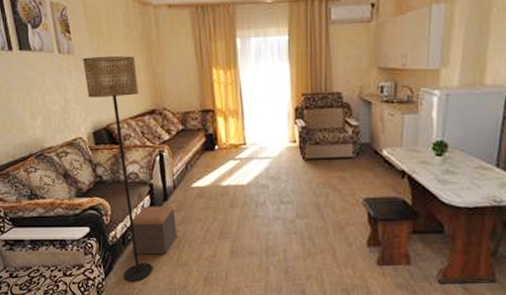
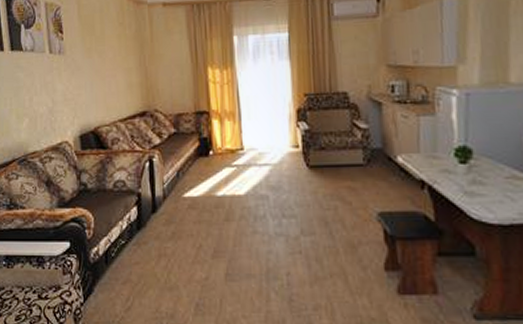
floor lamp: present [83,55,153,282] -> none [74,55,138,308]
footstool: present [130,206,177,255] -> none [114,218,166,276]

